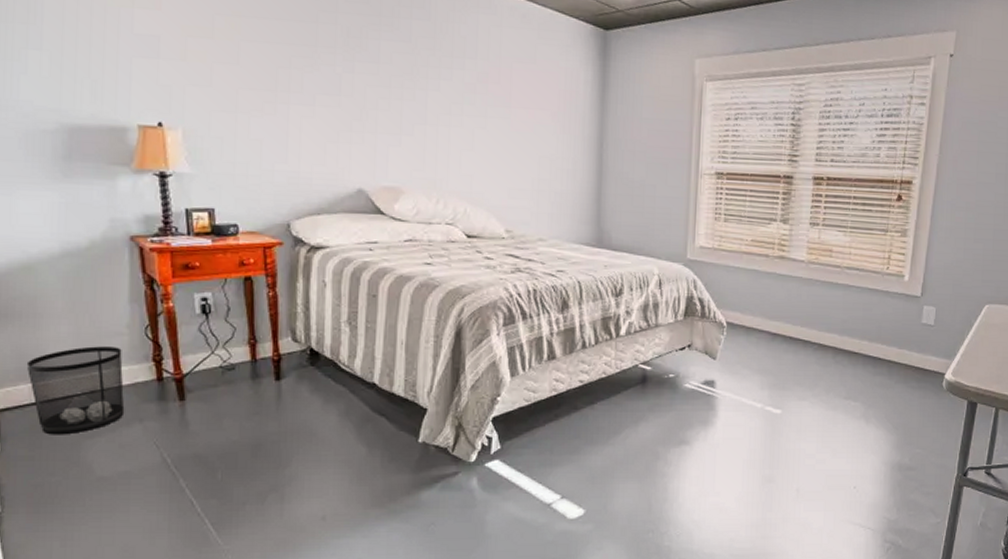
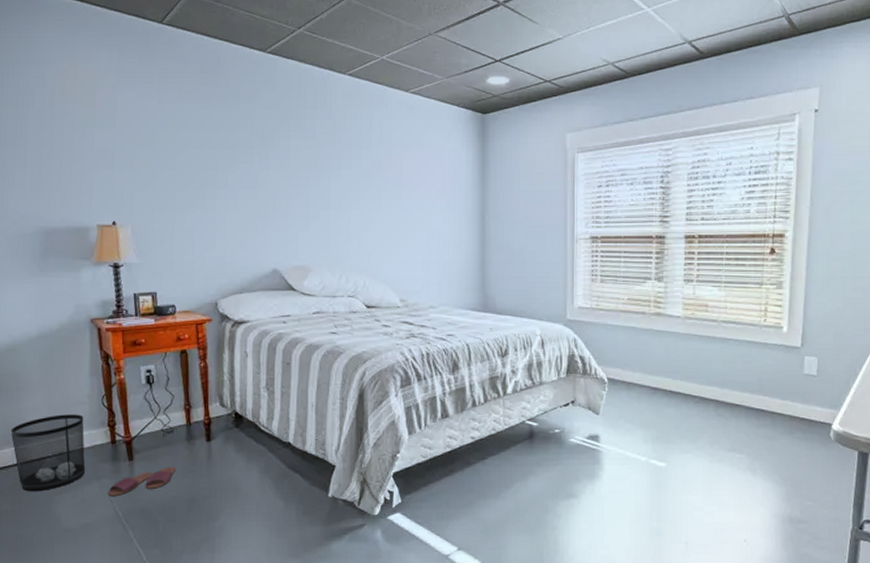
slippers: none [153,409,238,440] -> present [107,467,176,496]

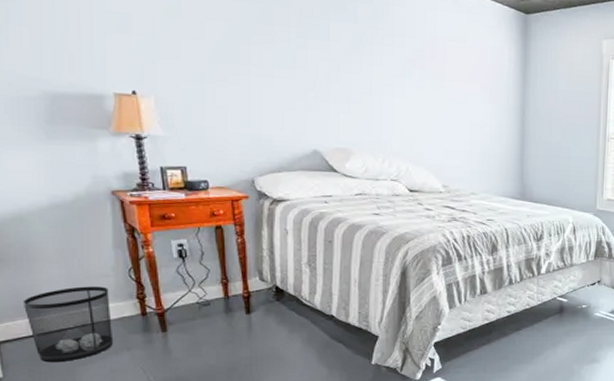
slippers: present [107,467,176,496] -> none [140,338,214,365]

